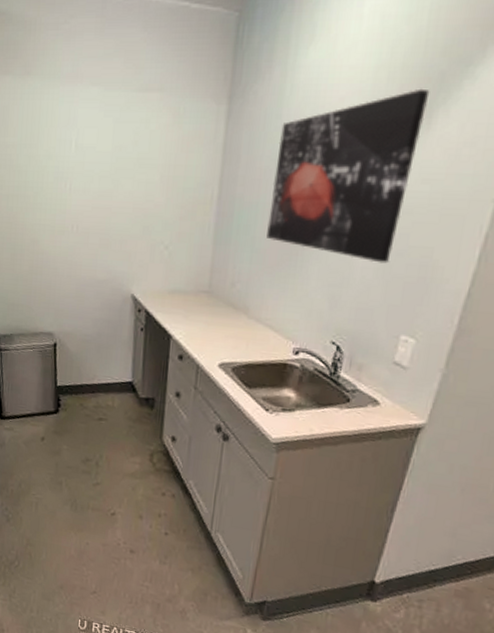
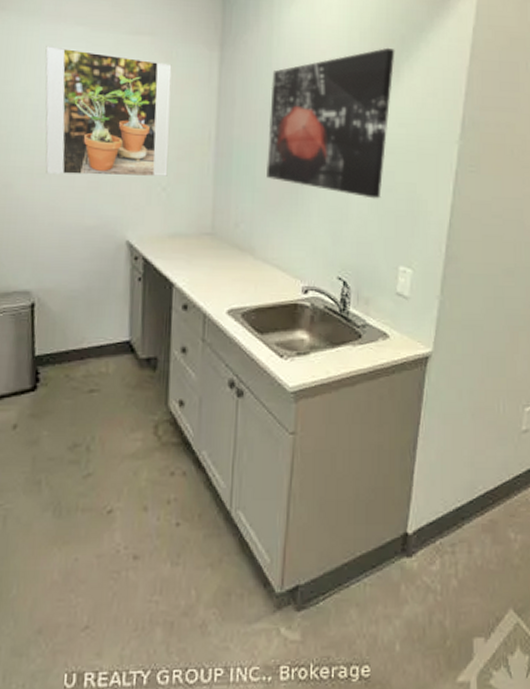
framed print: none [64,109,179,235] -> present [45,46,172,177]

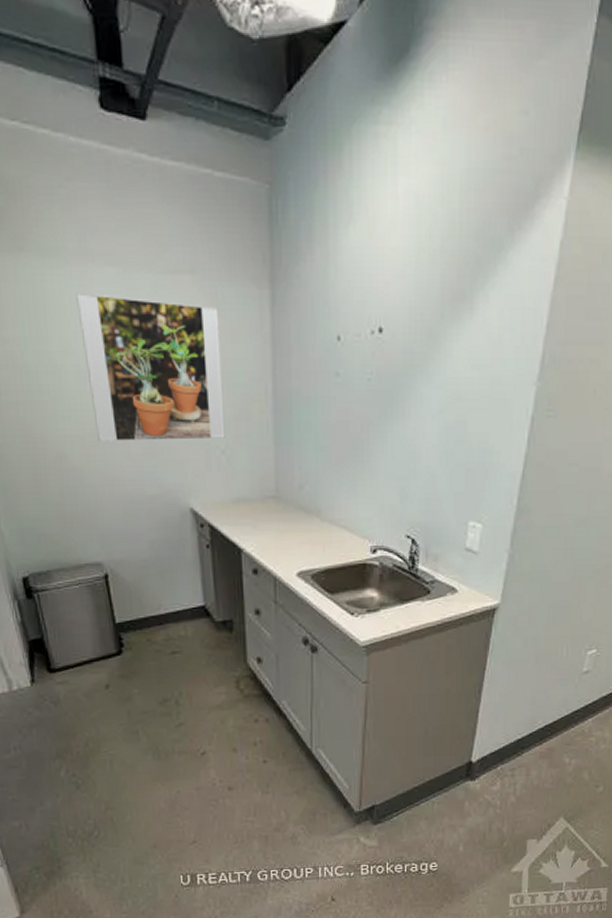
wall art: present [266,47,395,199] -> none [329,273,469,452]

